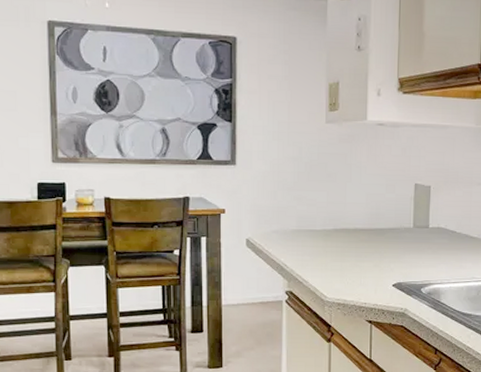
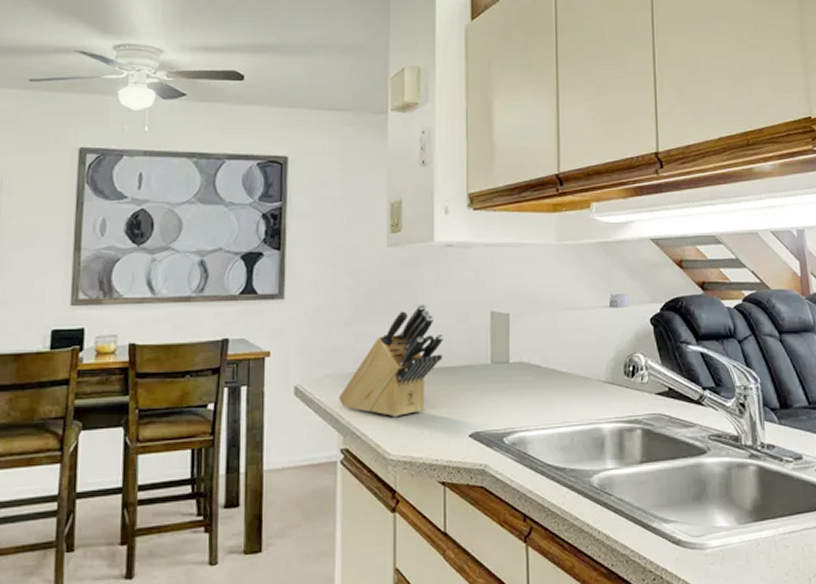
knife block: none [284,174,373,268] -> present [339,304,443,418]

